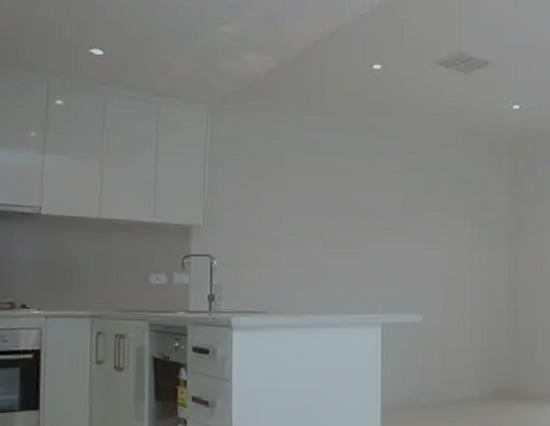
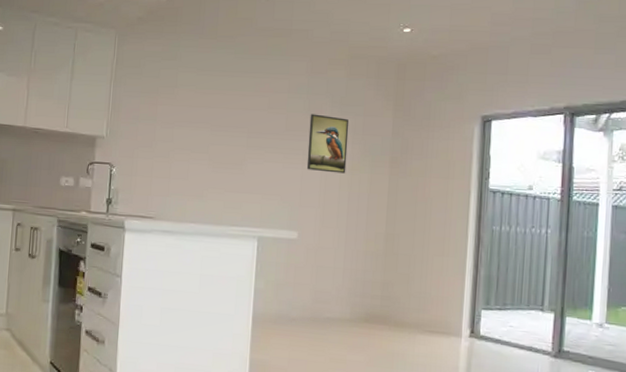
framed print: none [427,192,467,252] -> present [306,114,349,174]

